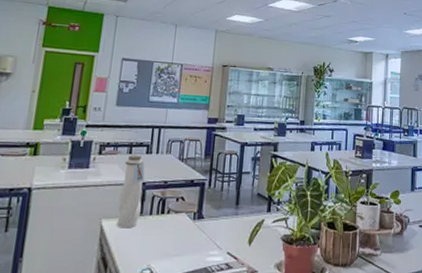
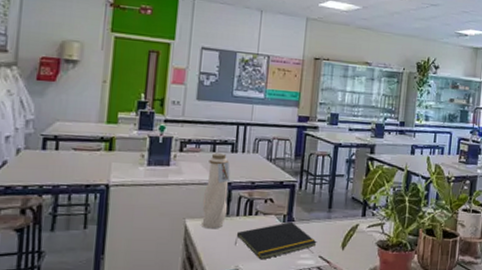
notepad: none [148,219,225,258] -> present [235,221,317,260]

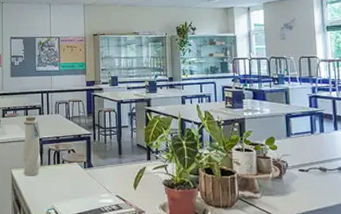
notepad: present [235,221,317,260] -> none [49,167,113,200]

